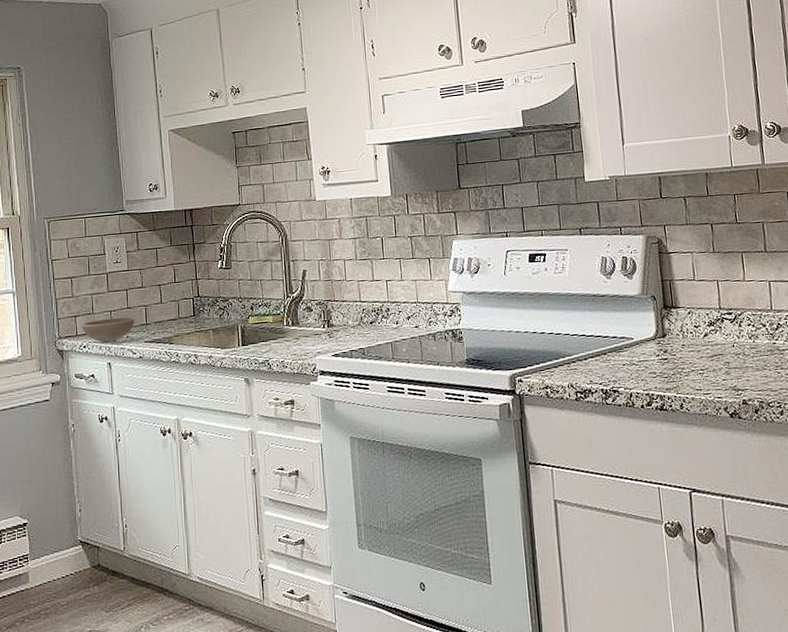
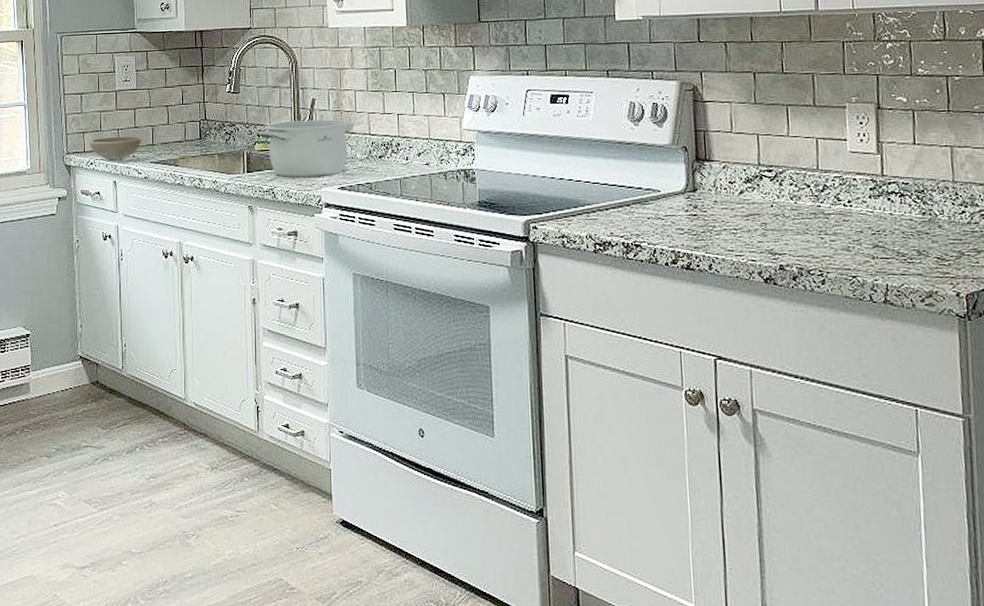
cooking pot: none [251,289,345,348] -> present [258,119,354,177]

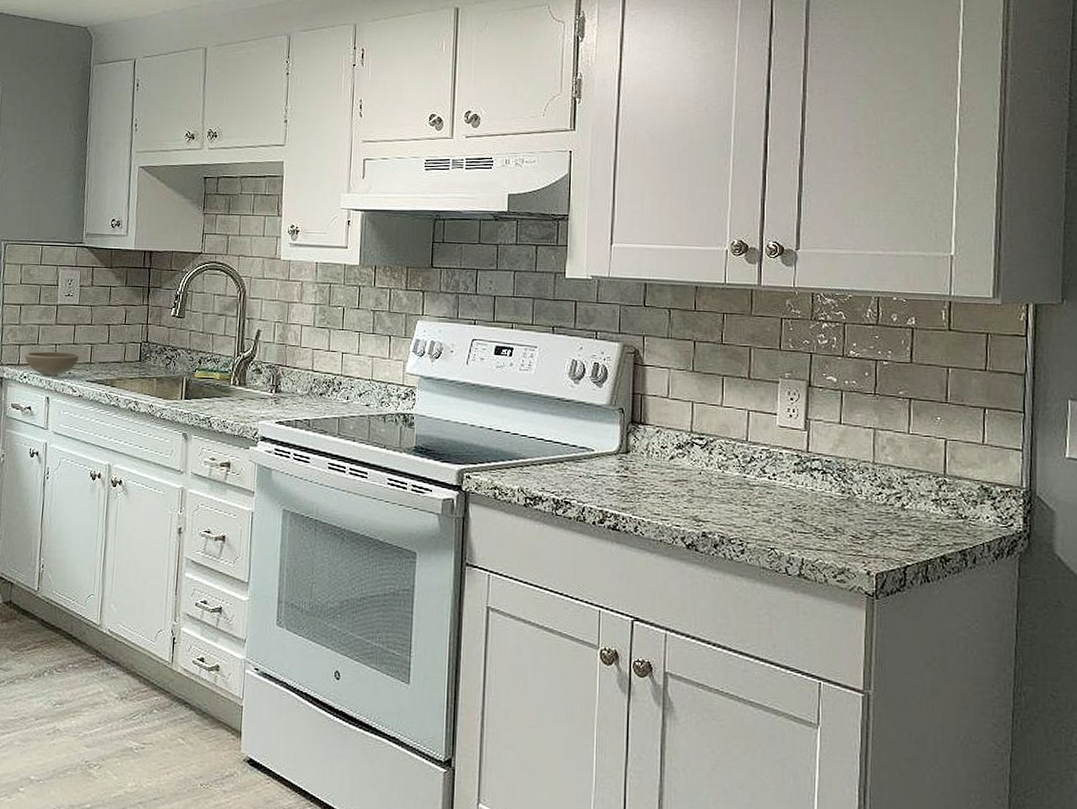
cooking pot: present [258,119,354,177] -> none [199,350,298,409]

